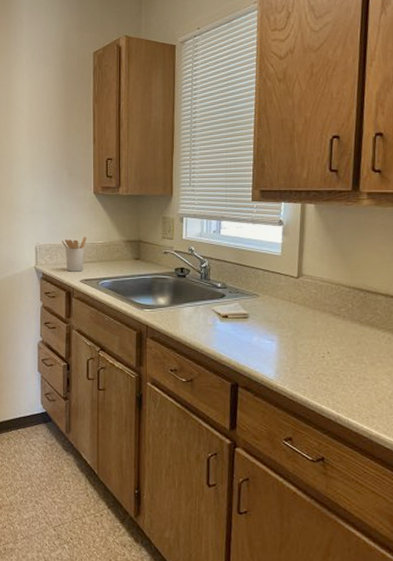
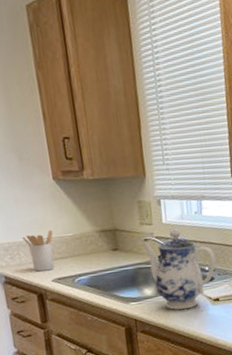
teapot: none [160,244,228,322] -> present [141,228,216,310]

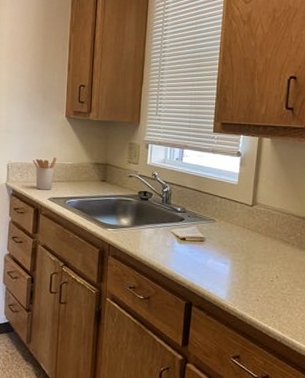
teapot: present [141,228,216,310] -> none [125,170,188,243]

